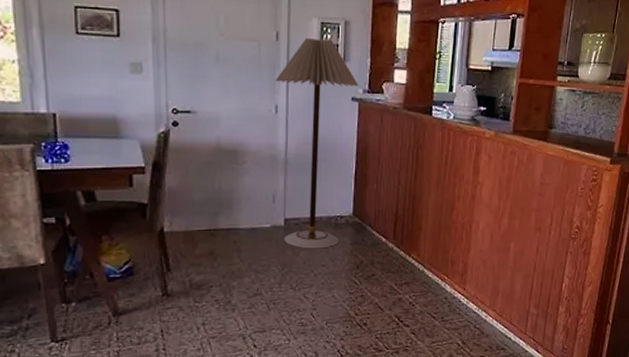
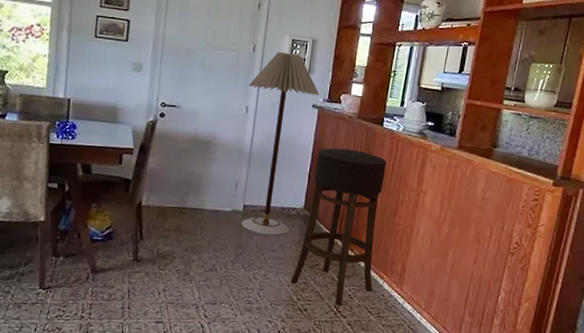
bar stool: none [346,144,439,316] -> present [291,148,387,306]

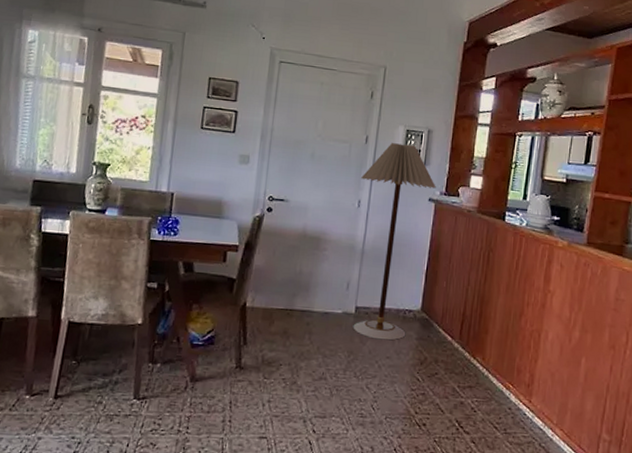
bar stool: present [291,148,387,306] -> none [408,244,510,421]

